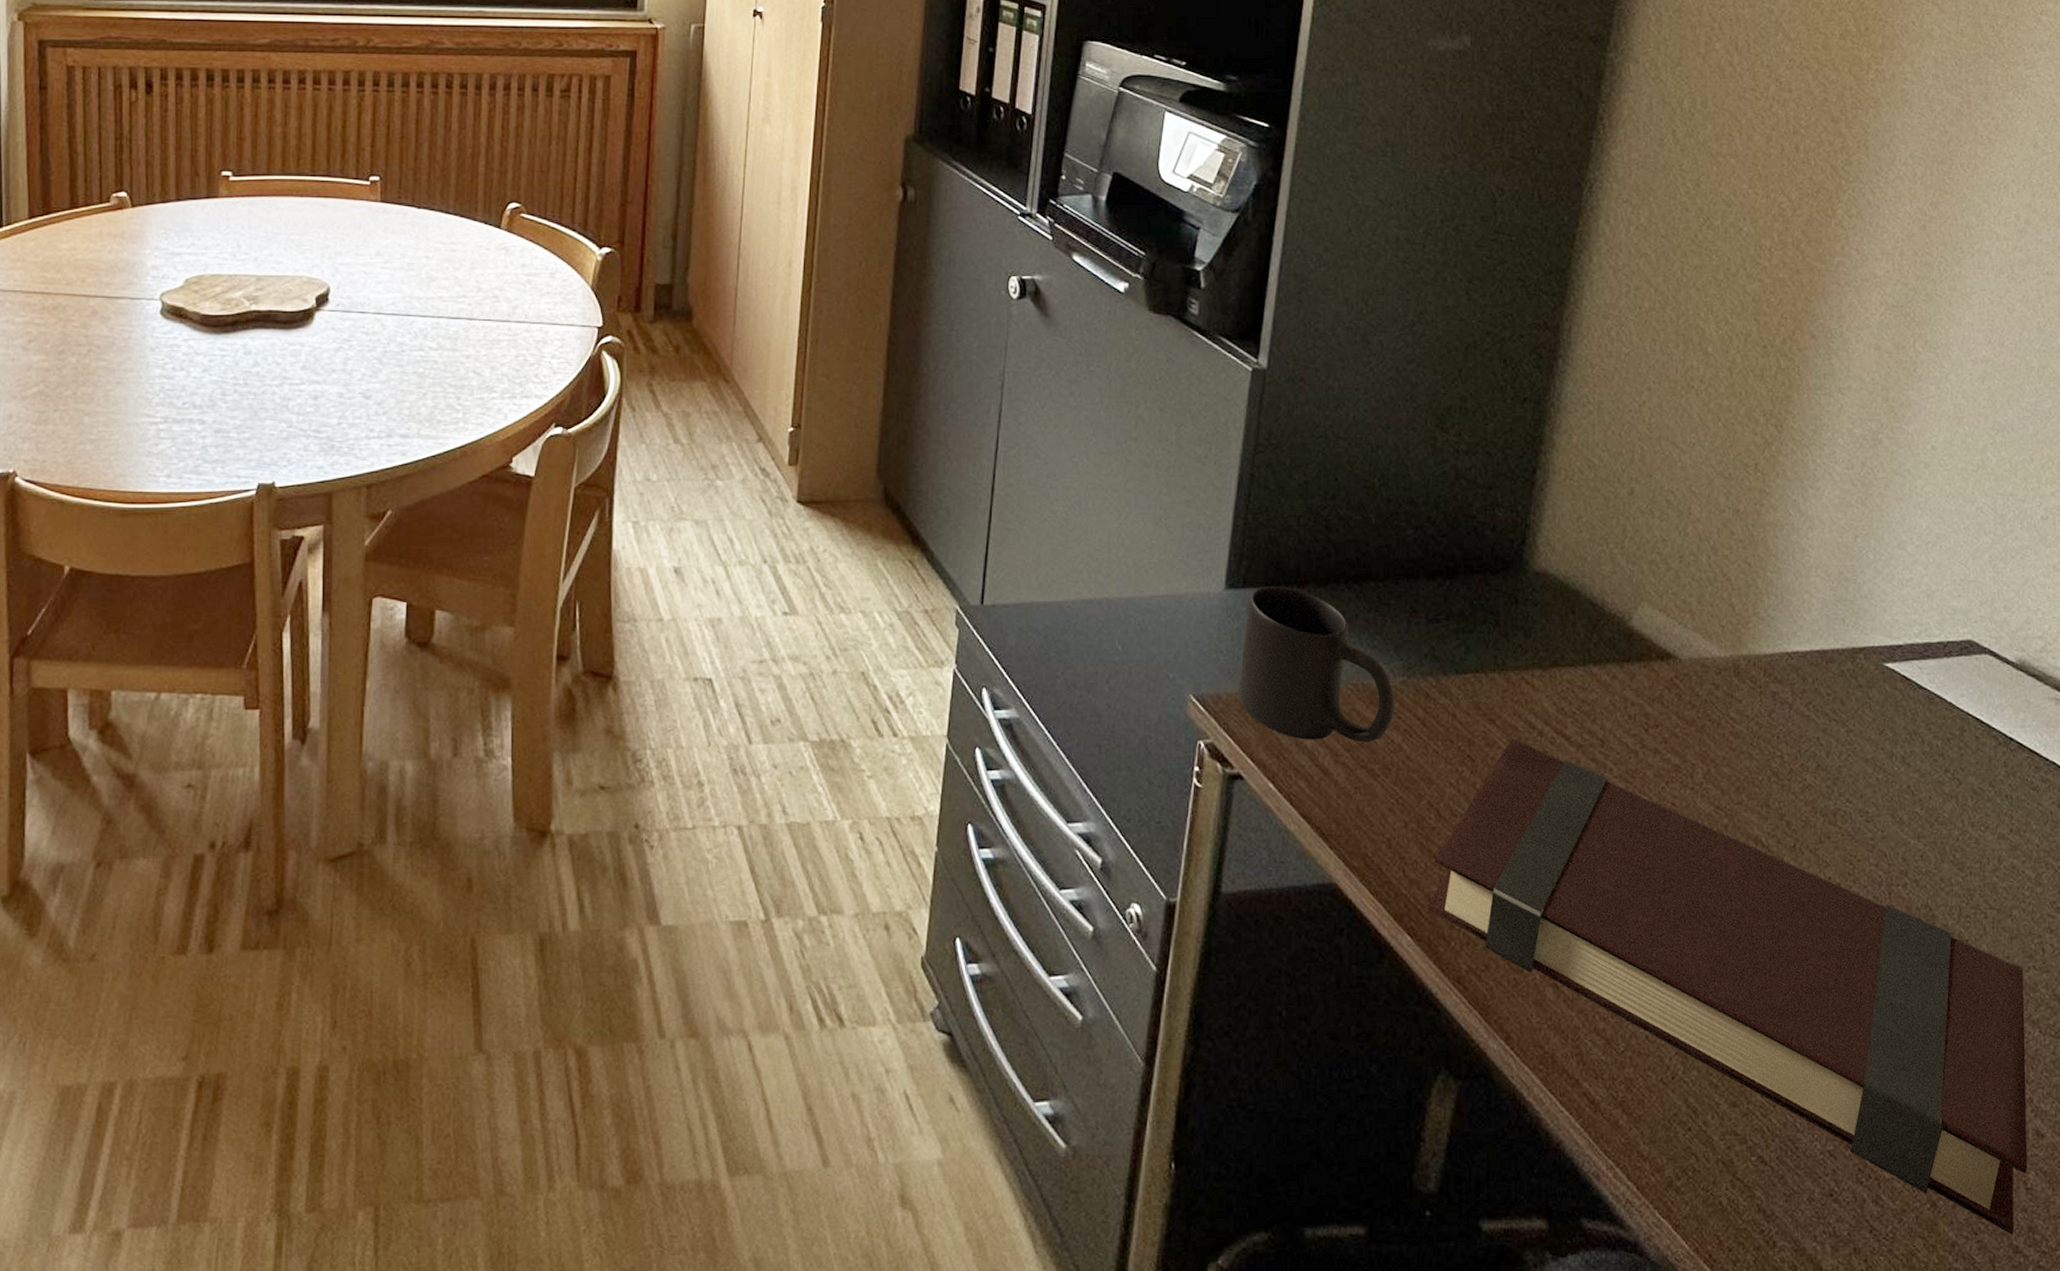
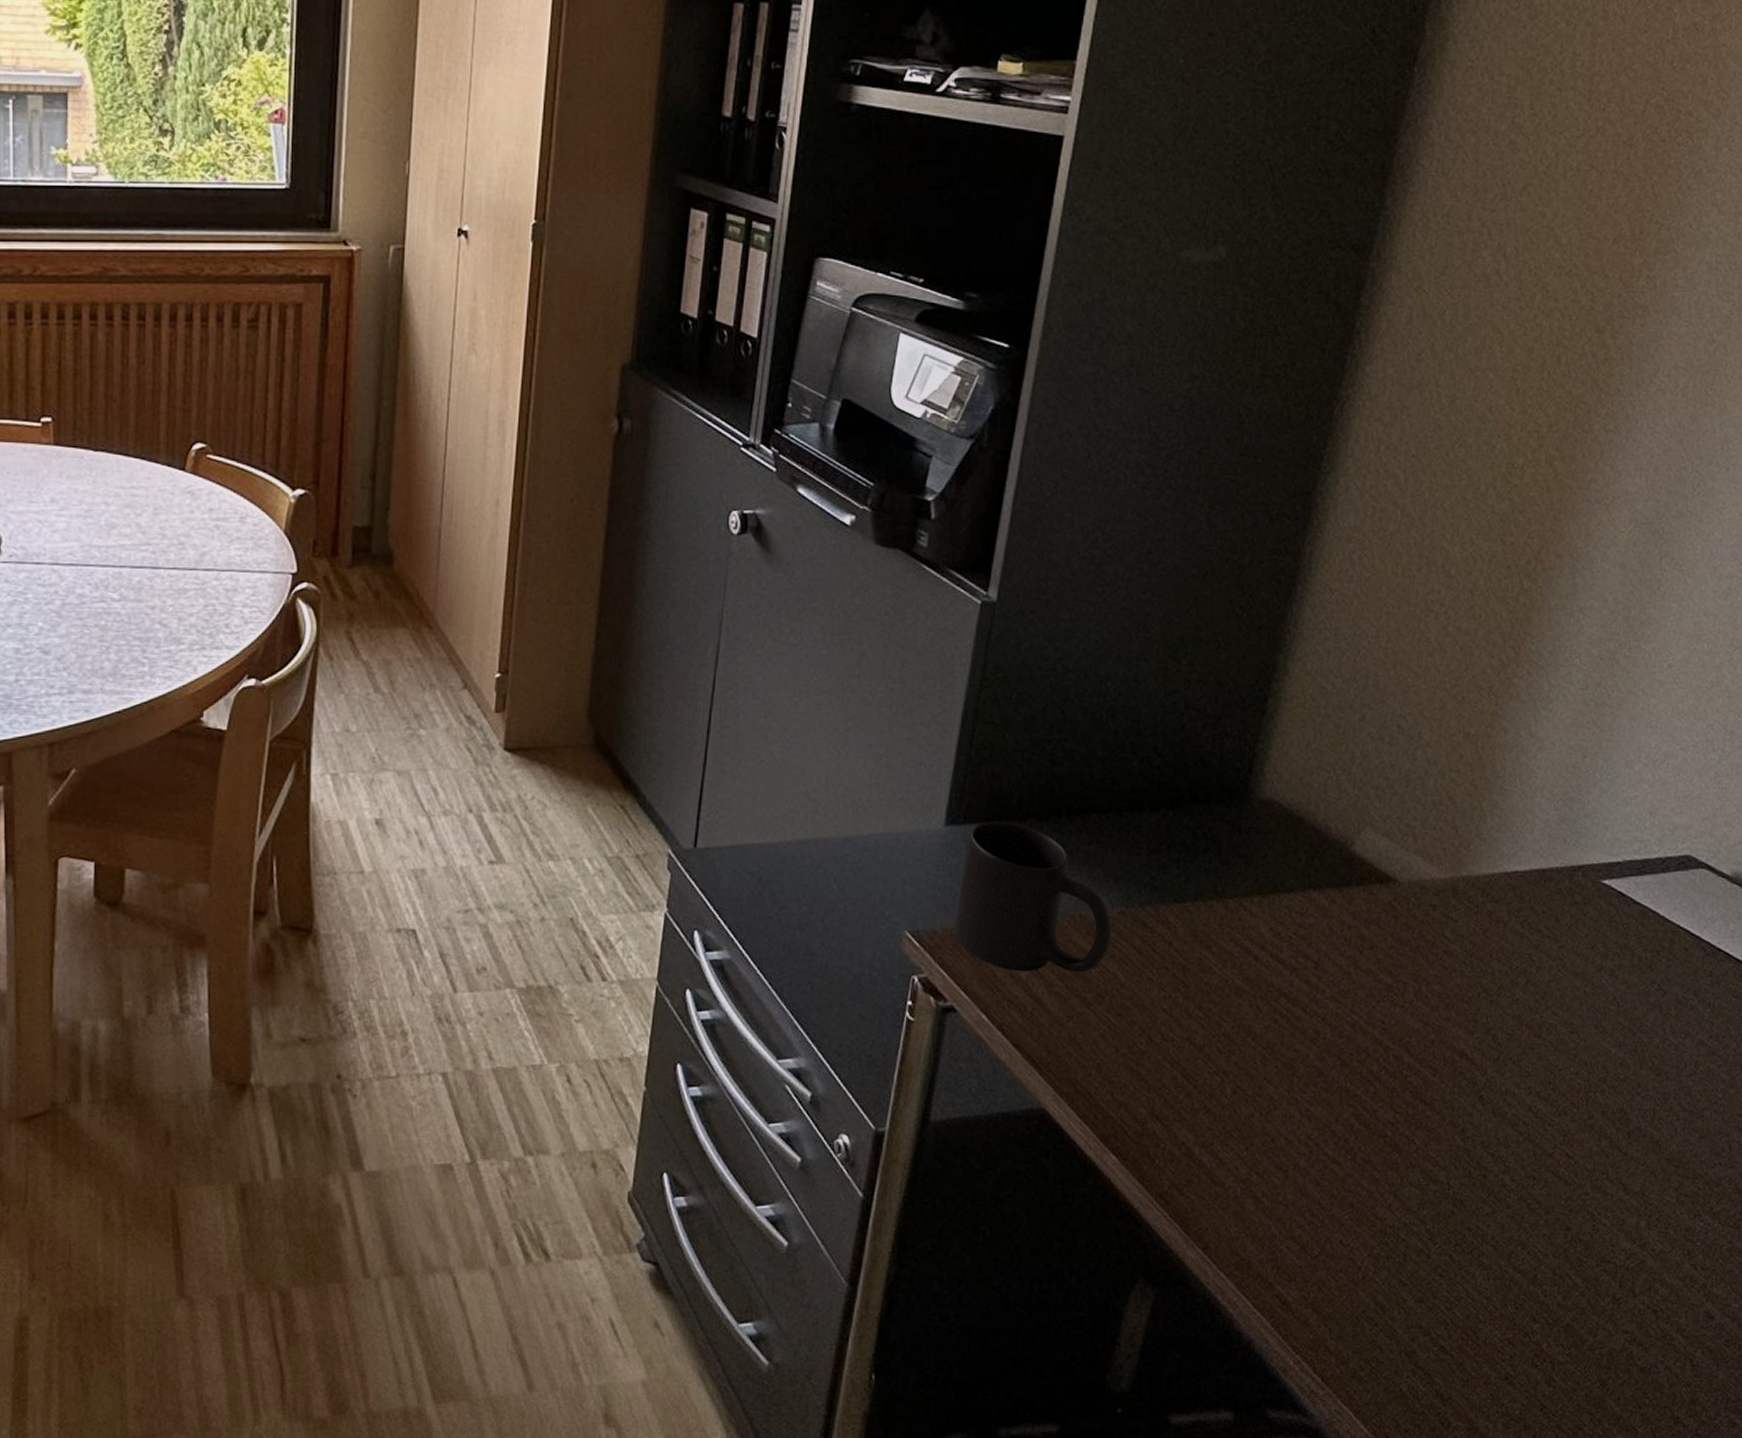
book: present [1427,738,2028,1234] -> none [1134,963,1710,1407]

